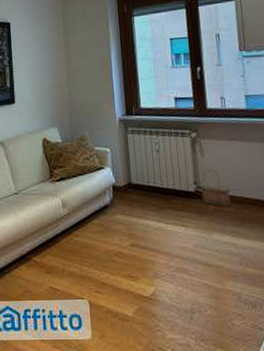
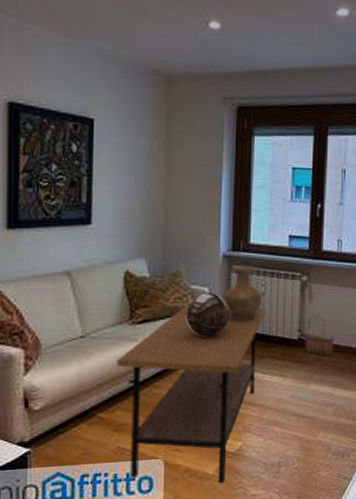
coffee table: none [42,164,162,326] -> present [116,305,266,484]
decorative bowl: none [94,153,131,191] -> present [186,293,230,337]
vase: none [122,126,158,177] -> present [222,265,263,322]

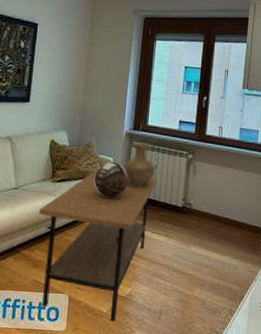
basket: present [304,314,335,355] -> none [187,187,213,223]

